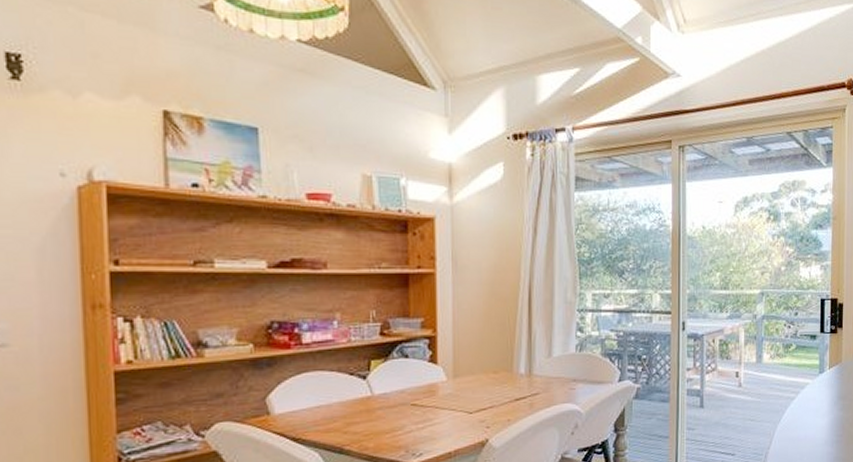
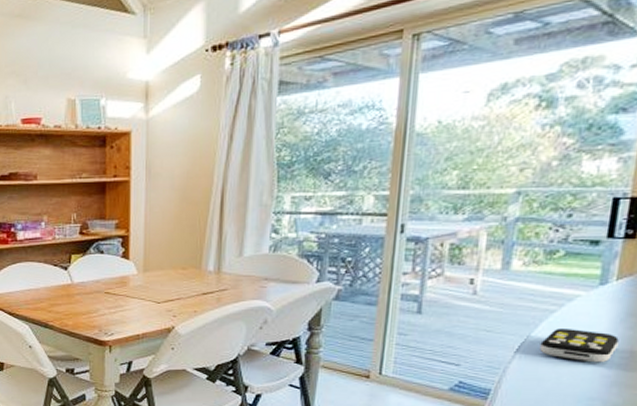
remote control: none [787,413,835,442] -> present [539,329,619,363]

